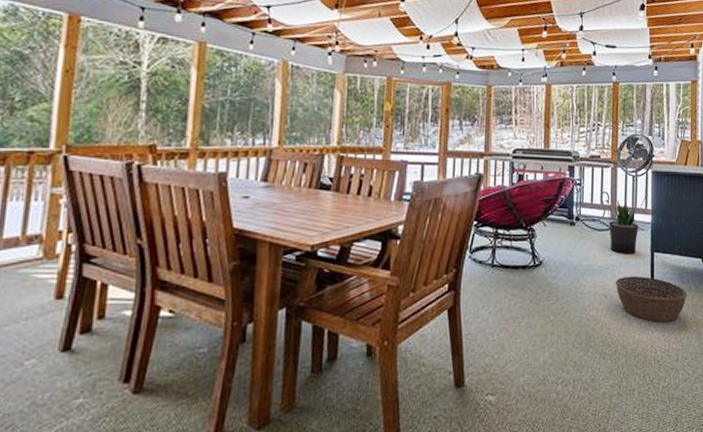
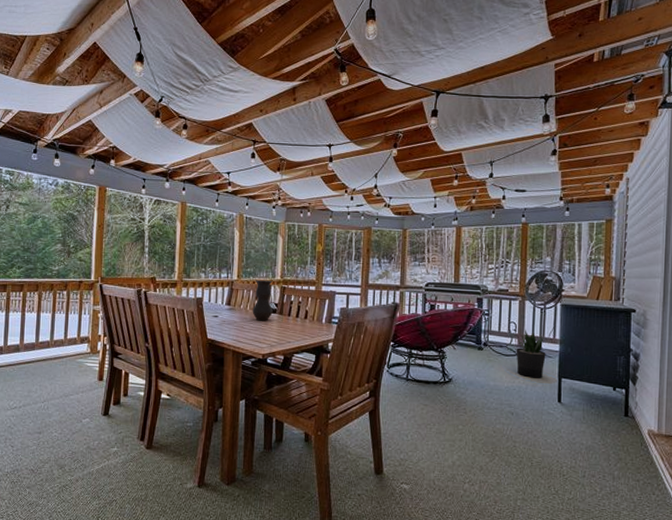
vase: none [298,147,327,202] -> present [252,279,273,322]
basket: present [615,276,687,323] -> none [521,397,596,442]

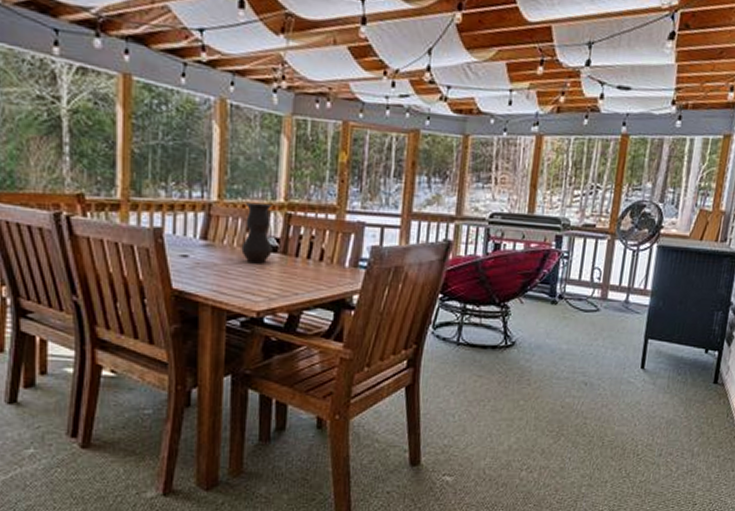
planter: present [516,329,546,378] -> none [597,277,635,340]

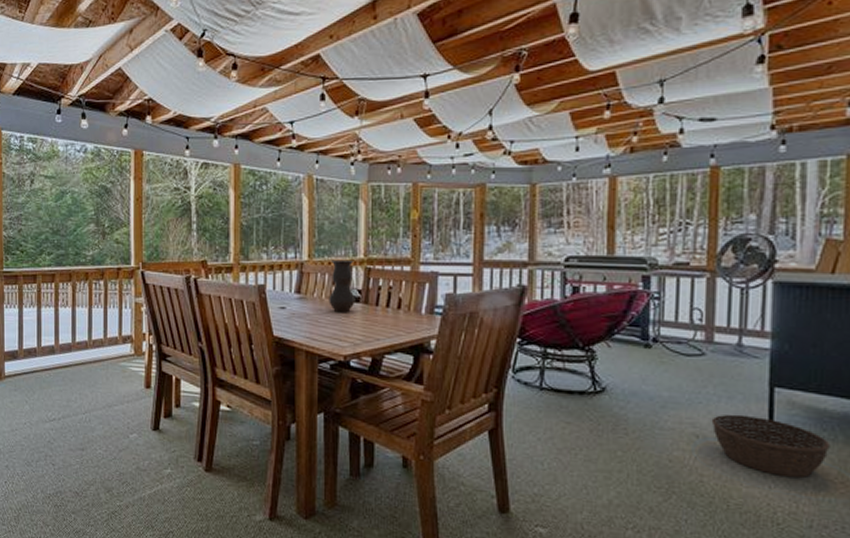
basket: none [598,363,682,416] -> present [711,414,831,478]

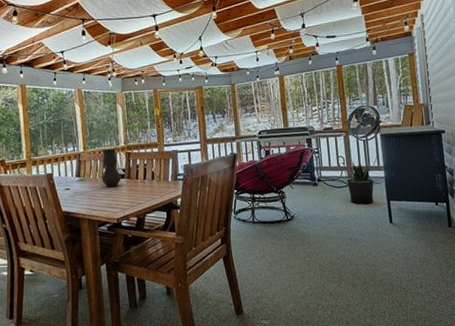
planter: none [702,318,749,388] -> present [346,161,374,205]
basket: present [711,414,831,478] -> none [358,221,425,257]

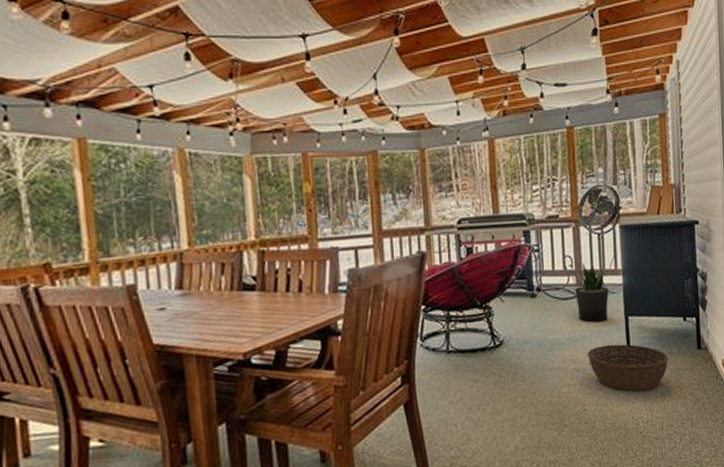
vase: present [100,148,121,188] -> none [216,243,251,306]
basket: none [358,221,425,257] -> present [587,344,669,392]

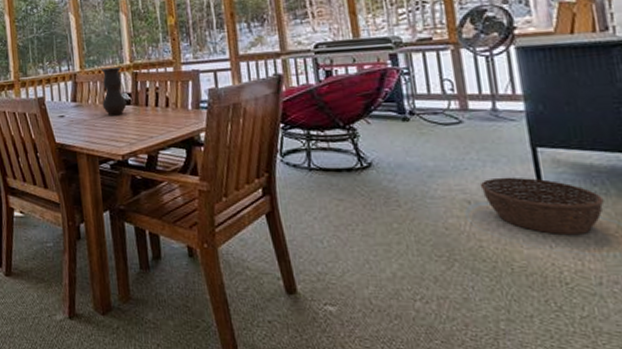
vase: none [216,243,251,306] -> present [100,66,127,116]
planter: present [574,262,609,323] -> none [456,86,506,152]

